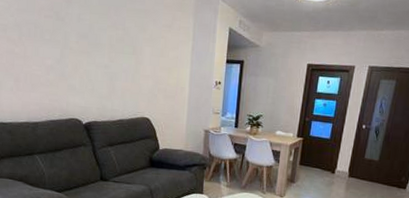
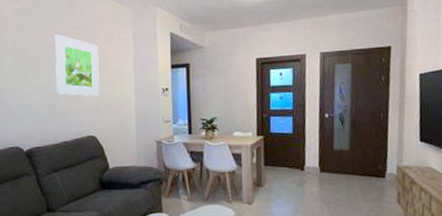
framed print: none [116,15,159,81] -> present [54,34,99,96]

